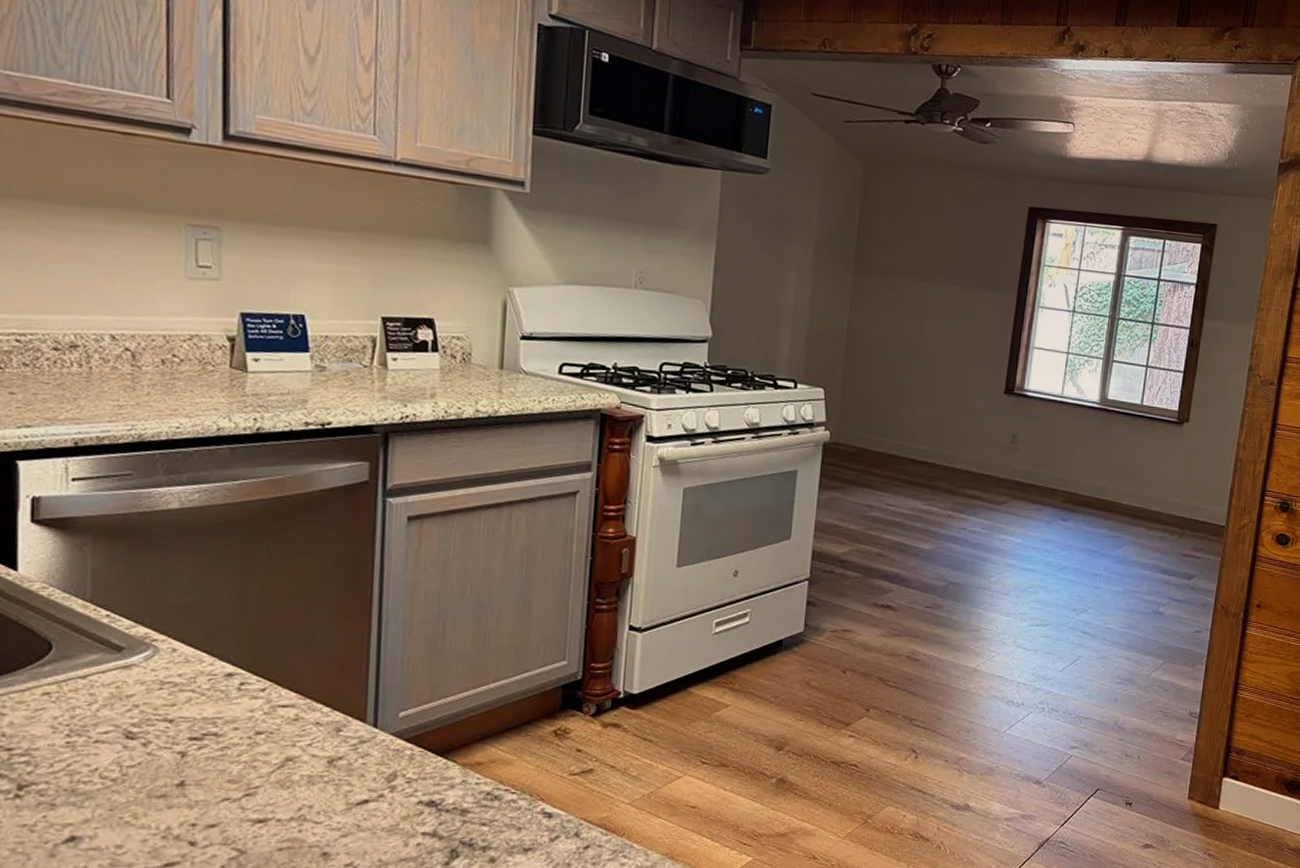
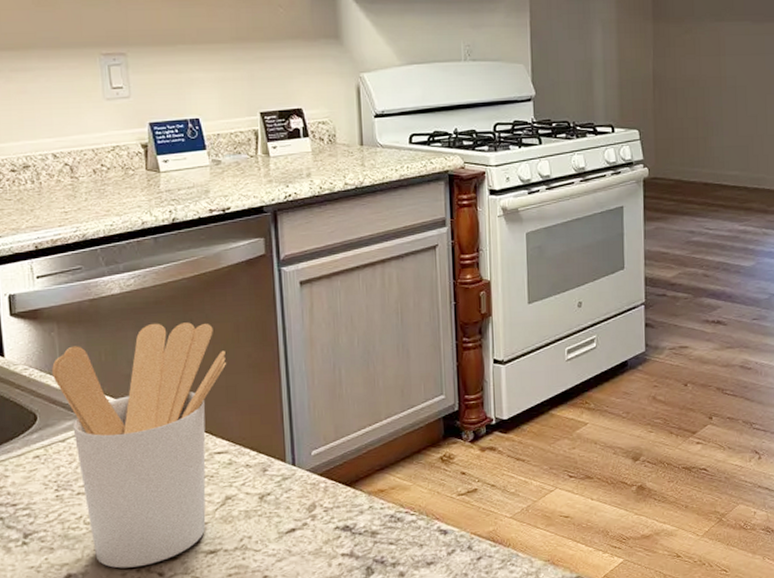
utensil holder: none [79,547,305,834] -> present [52,322,226,569]

